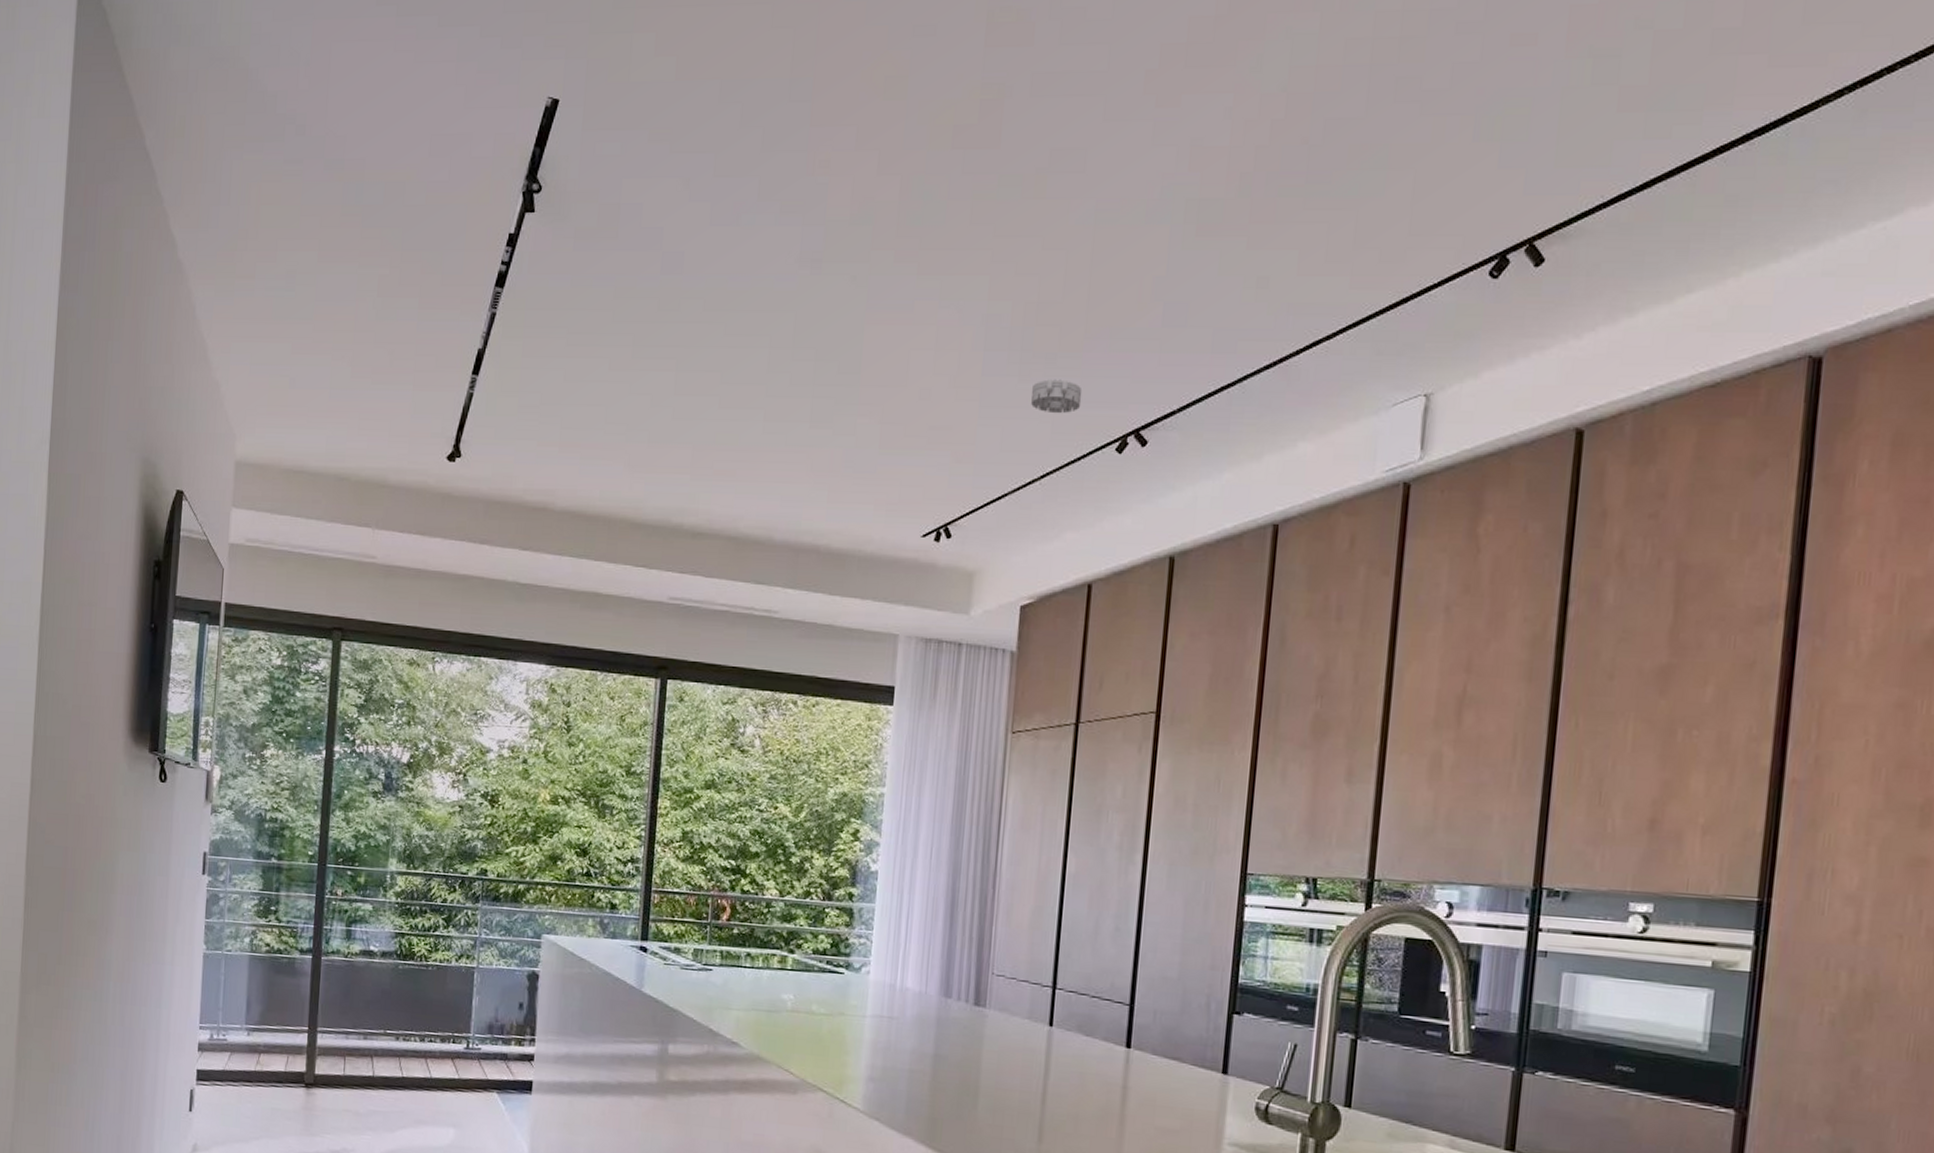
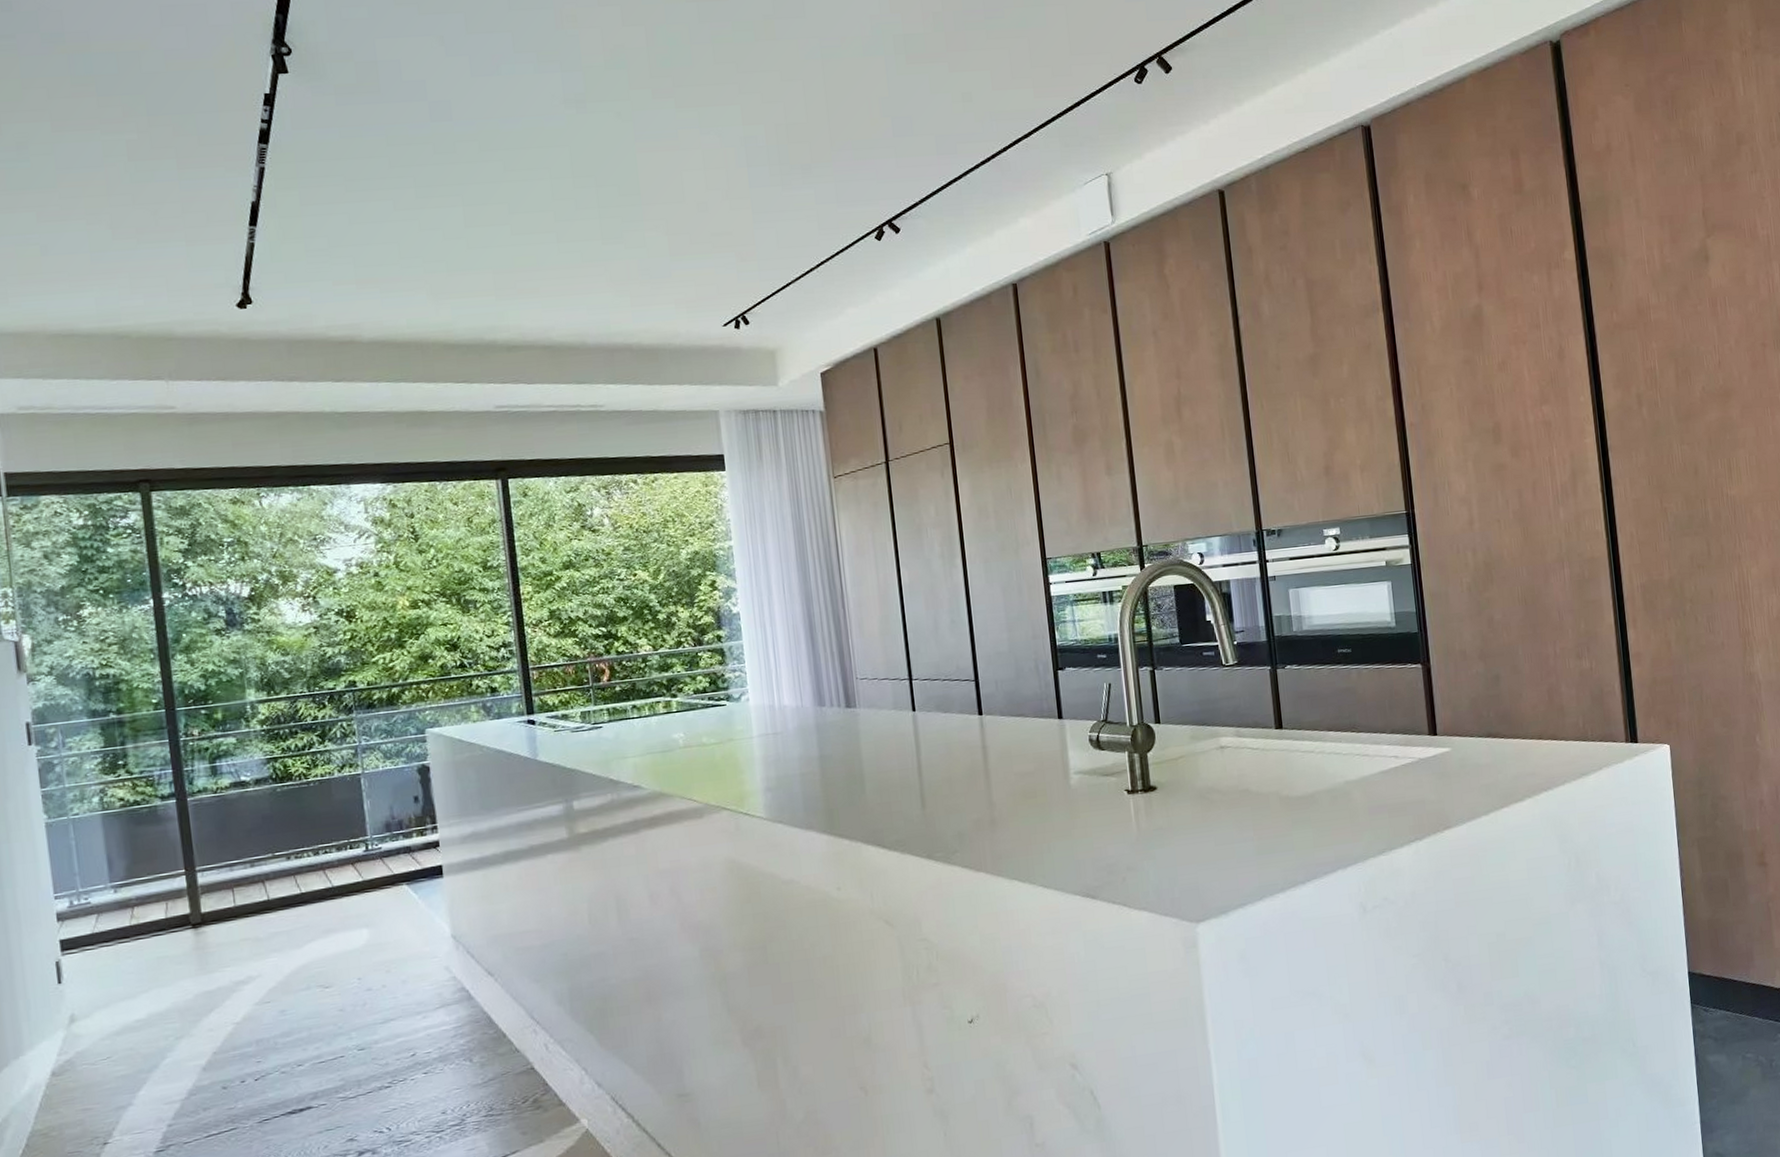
smoke detector: present [1030,379,1083,414] -> none [794,185,840,214]

